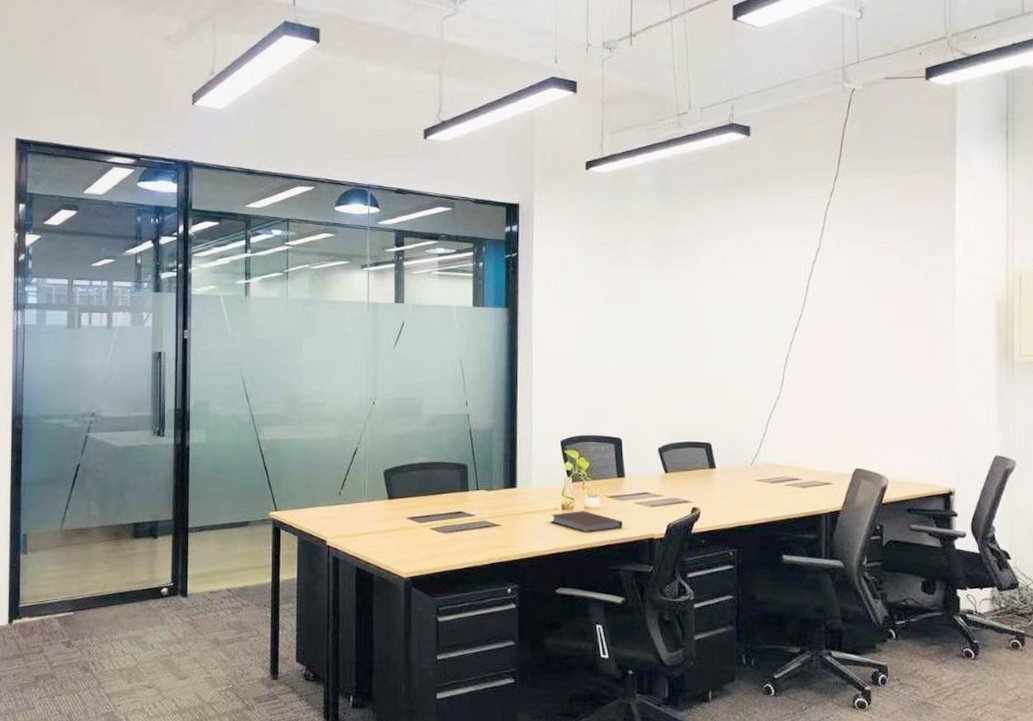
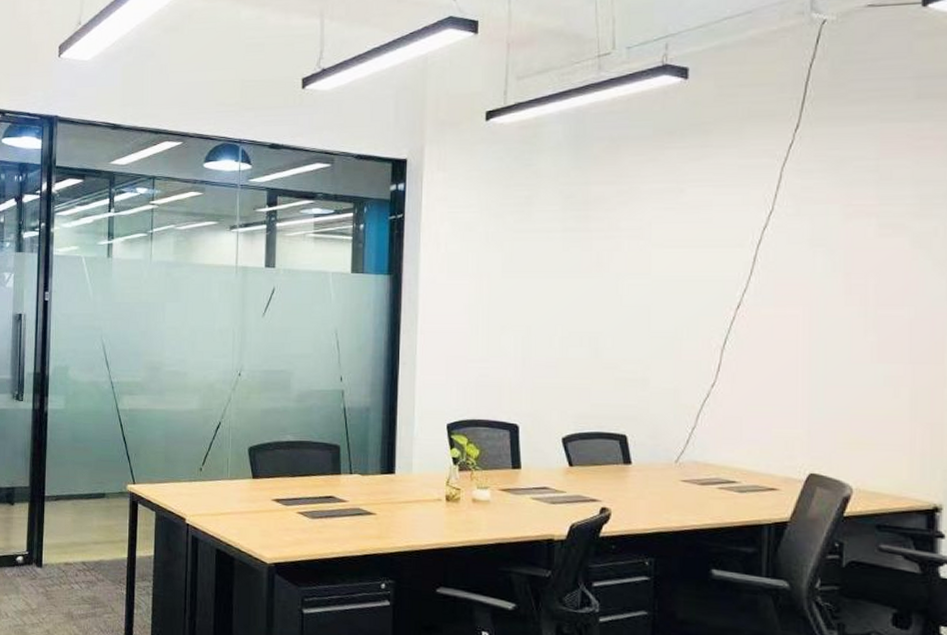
notebook: present [550,511,623,533] -> none [432,503,517,529]

